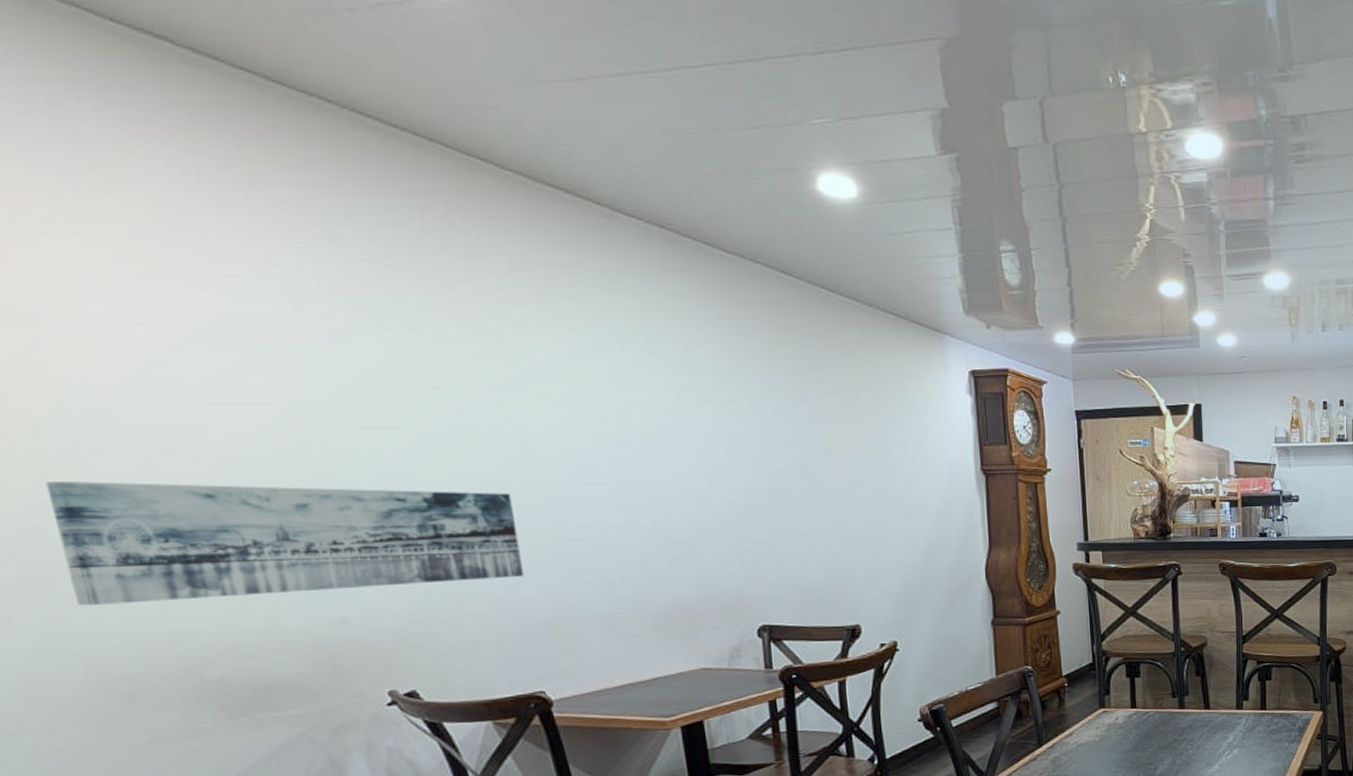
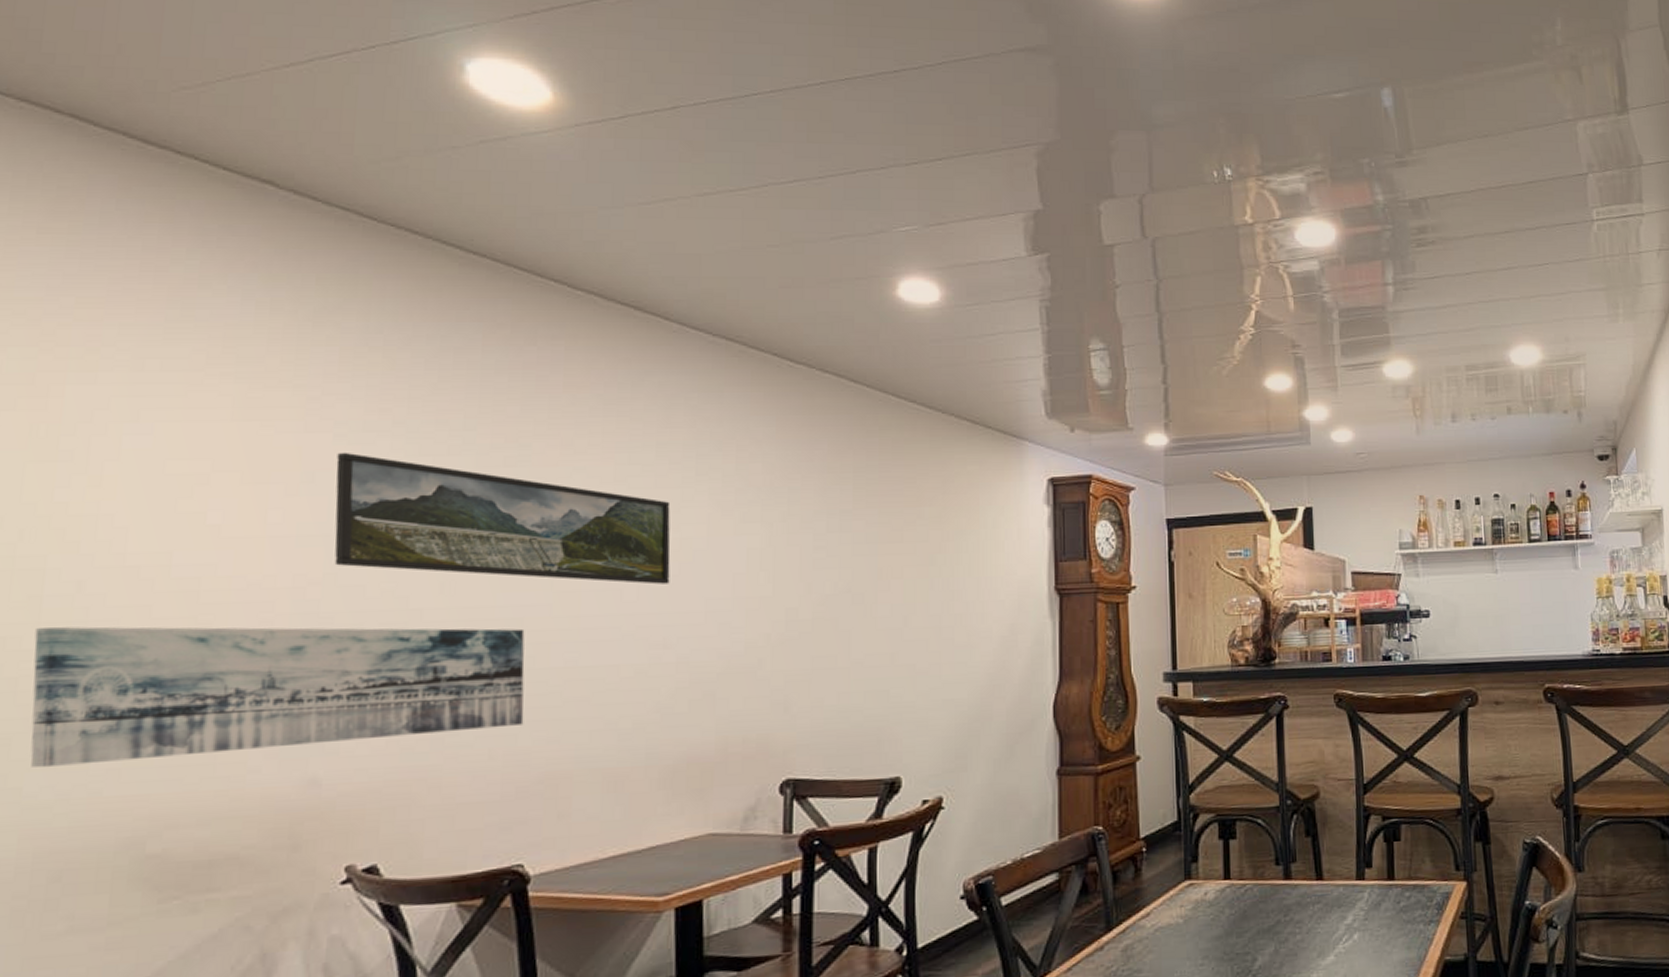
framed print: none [299,323,637,456] -> present [334,452,671,585]

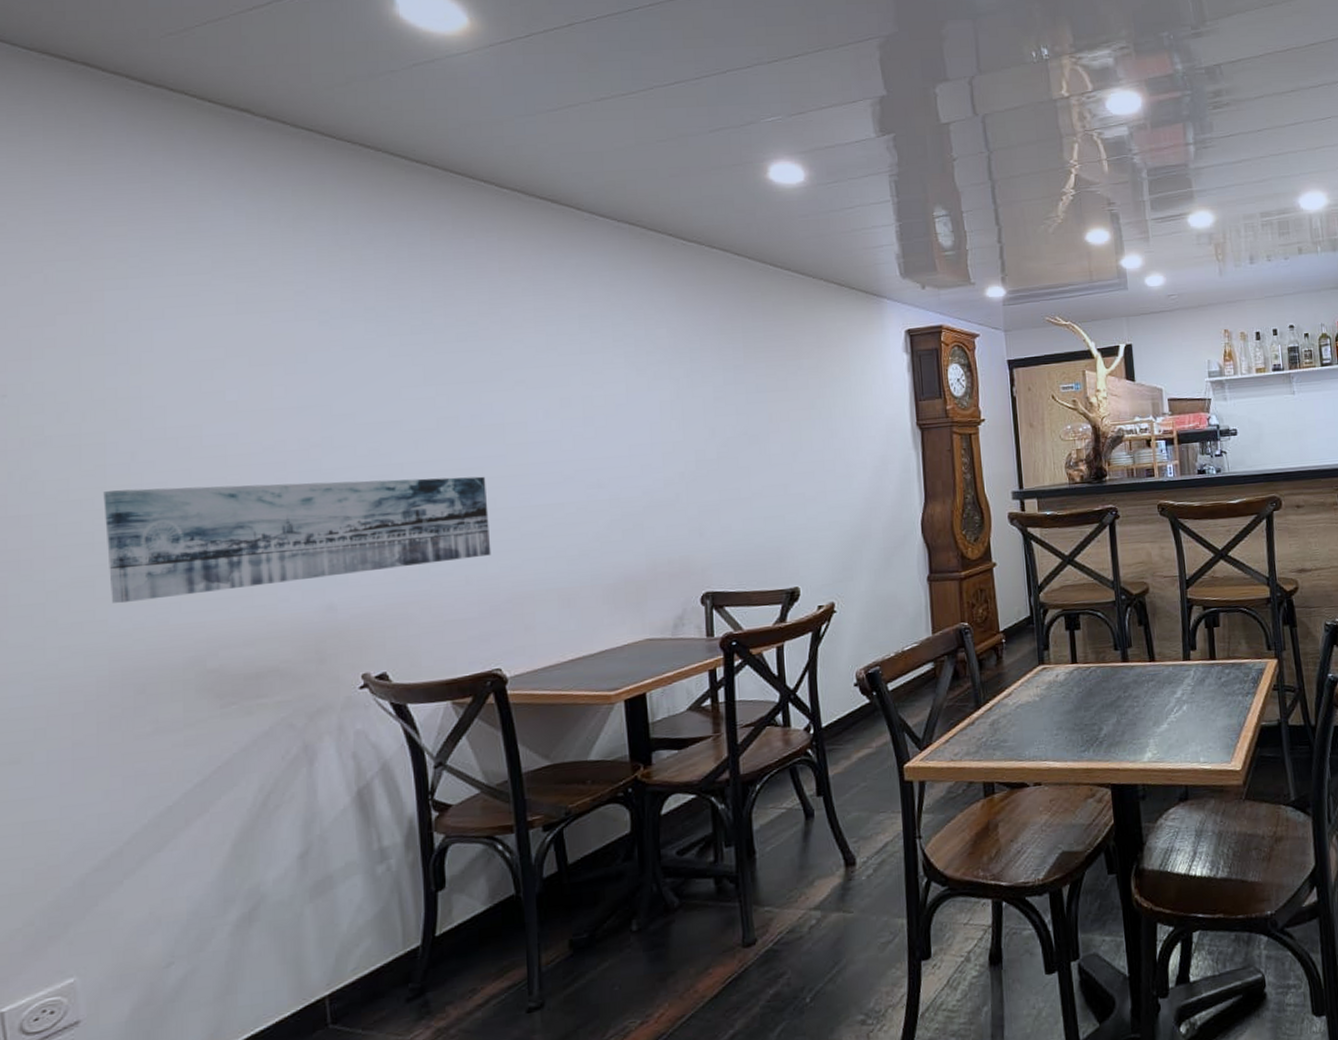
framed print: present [334,452,671,585] -> none [323,335,599,435]

